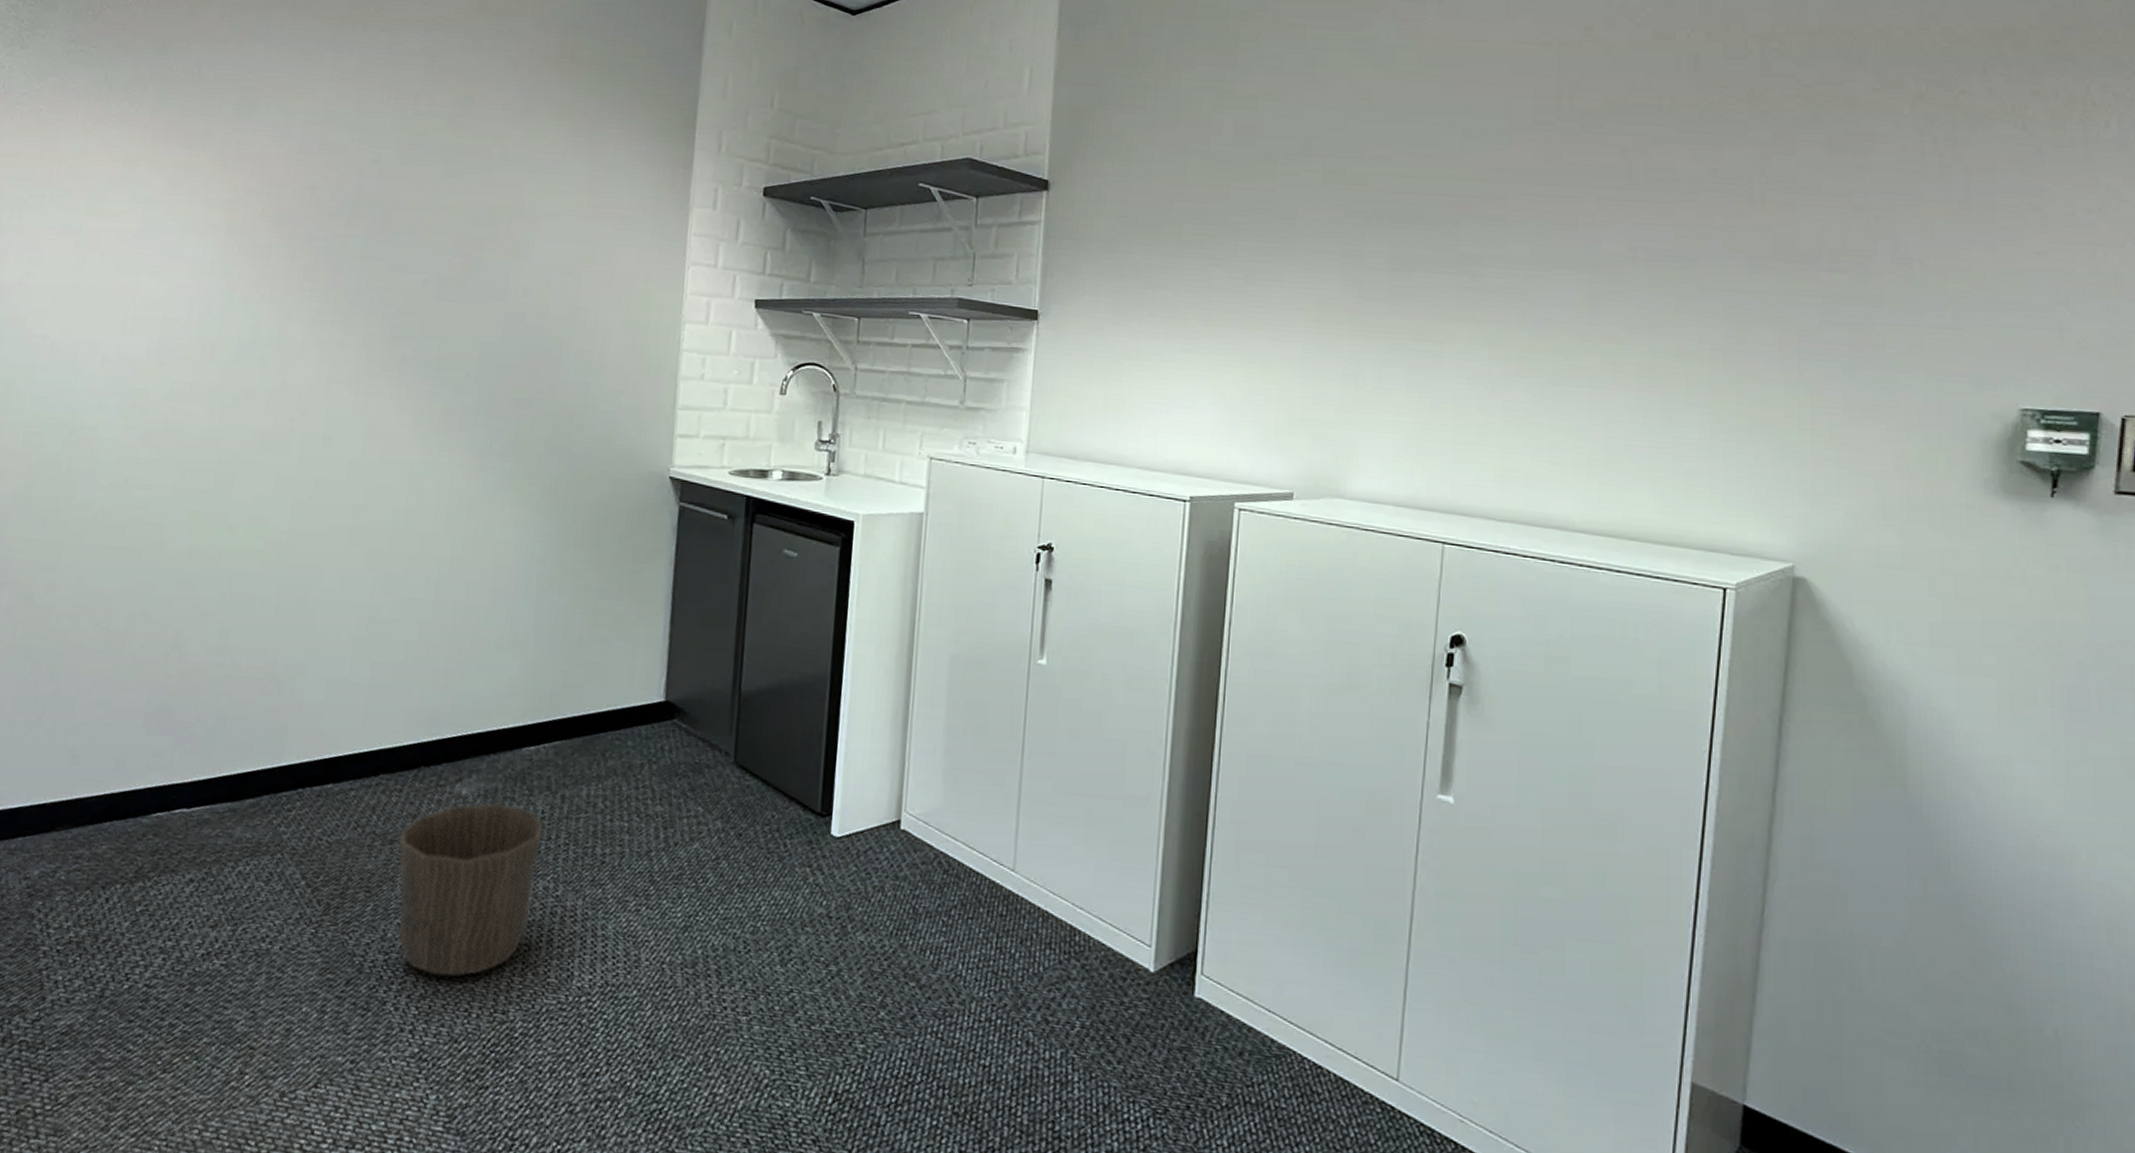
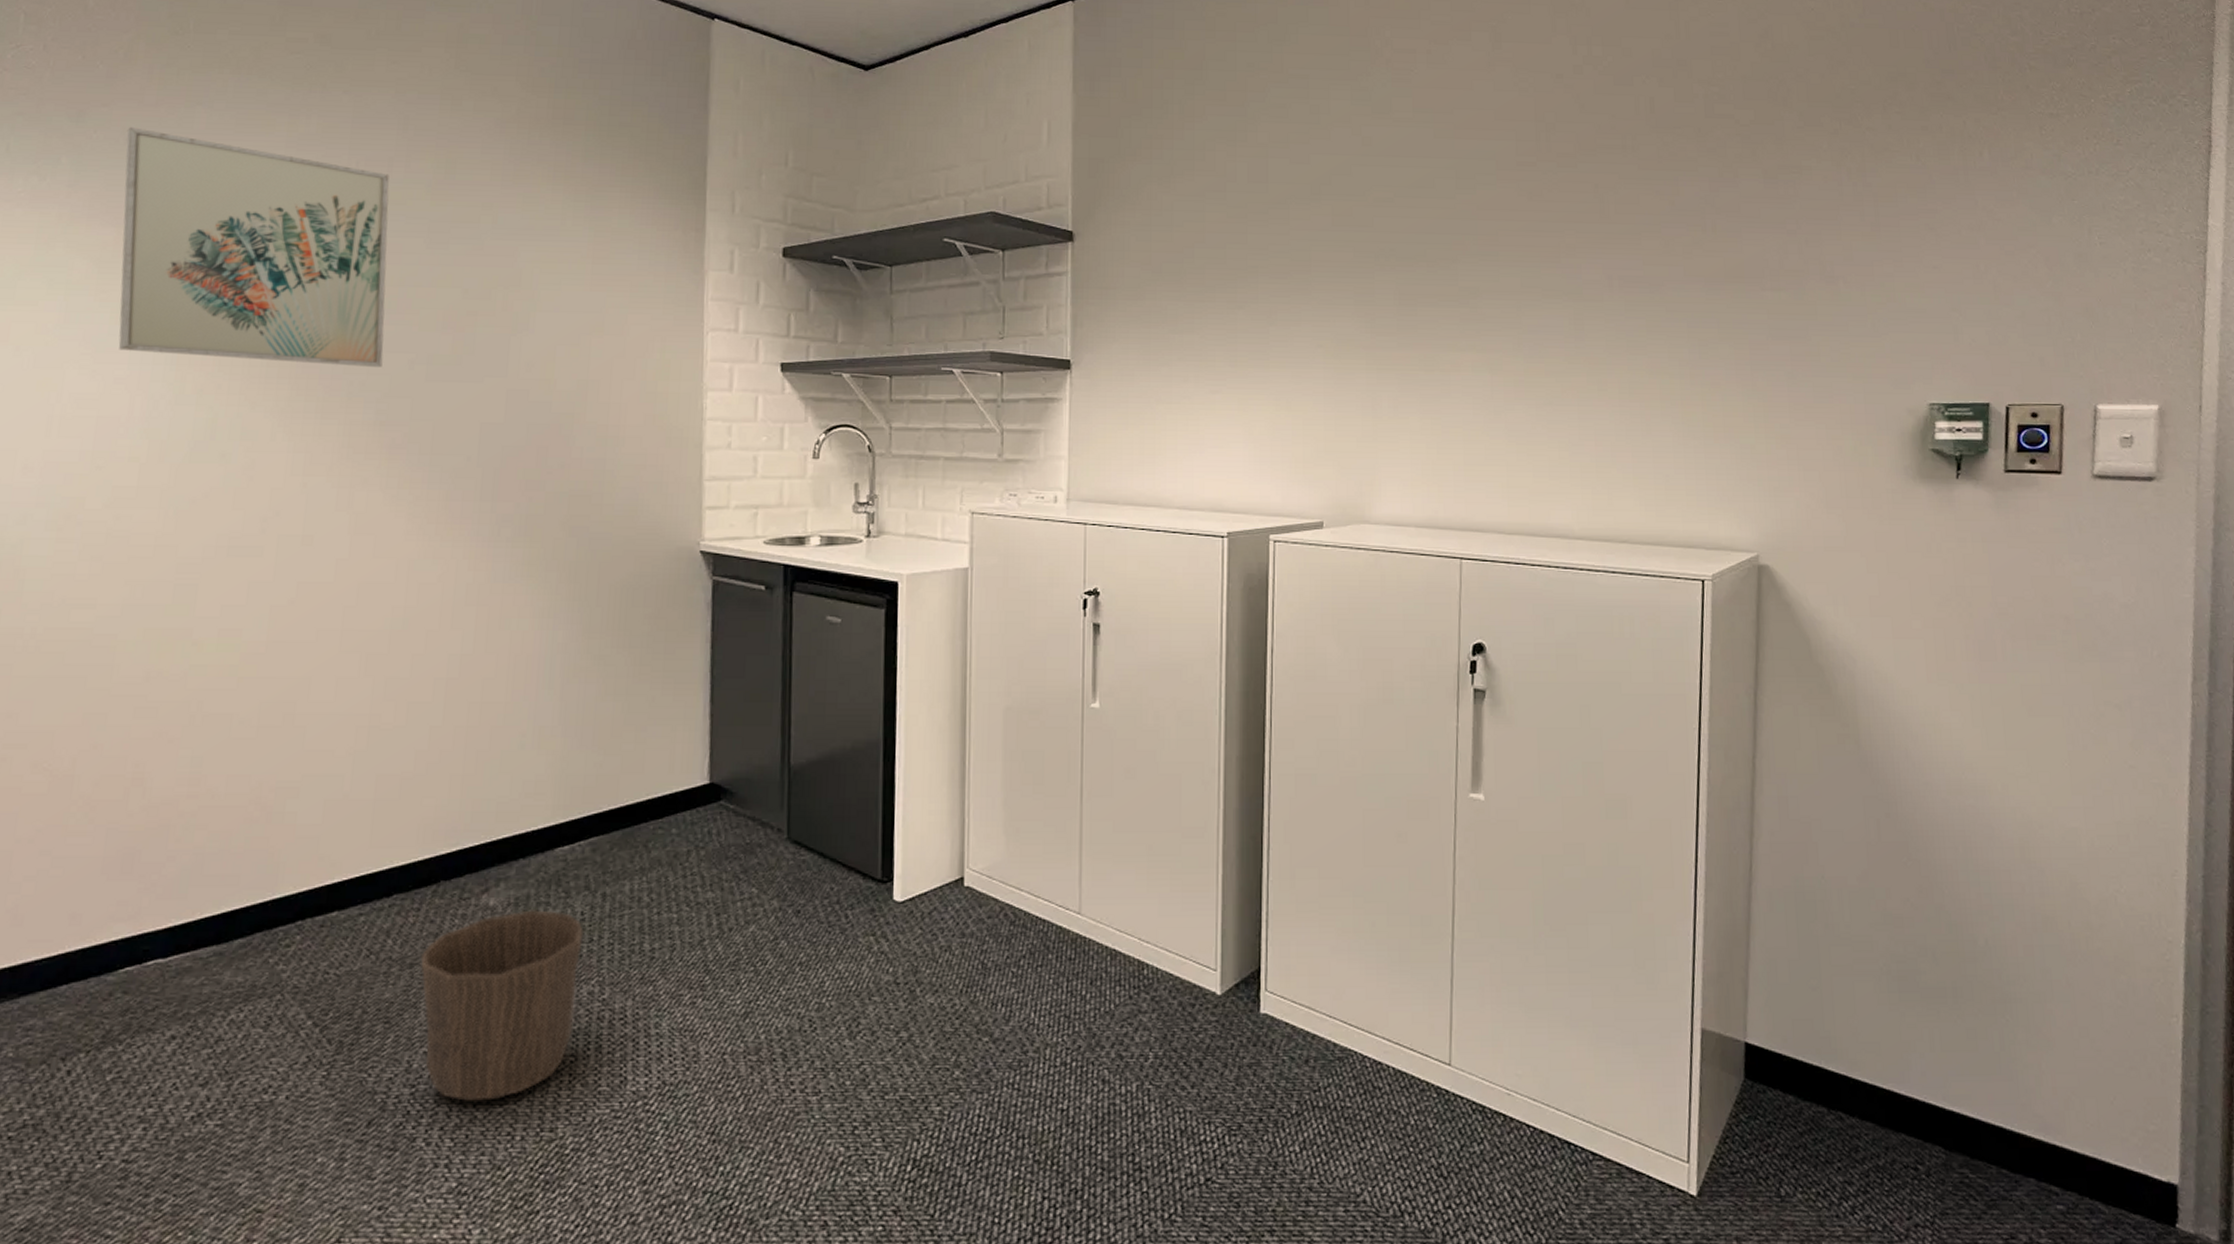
wall art: none [183,60,415,286] -> present [118,127,389,367]

